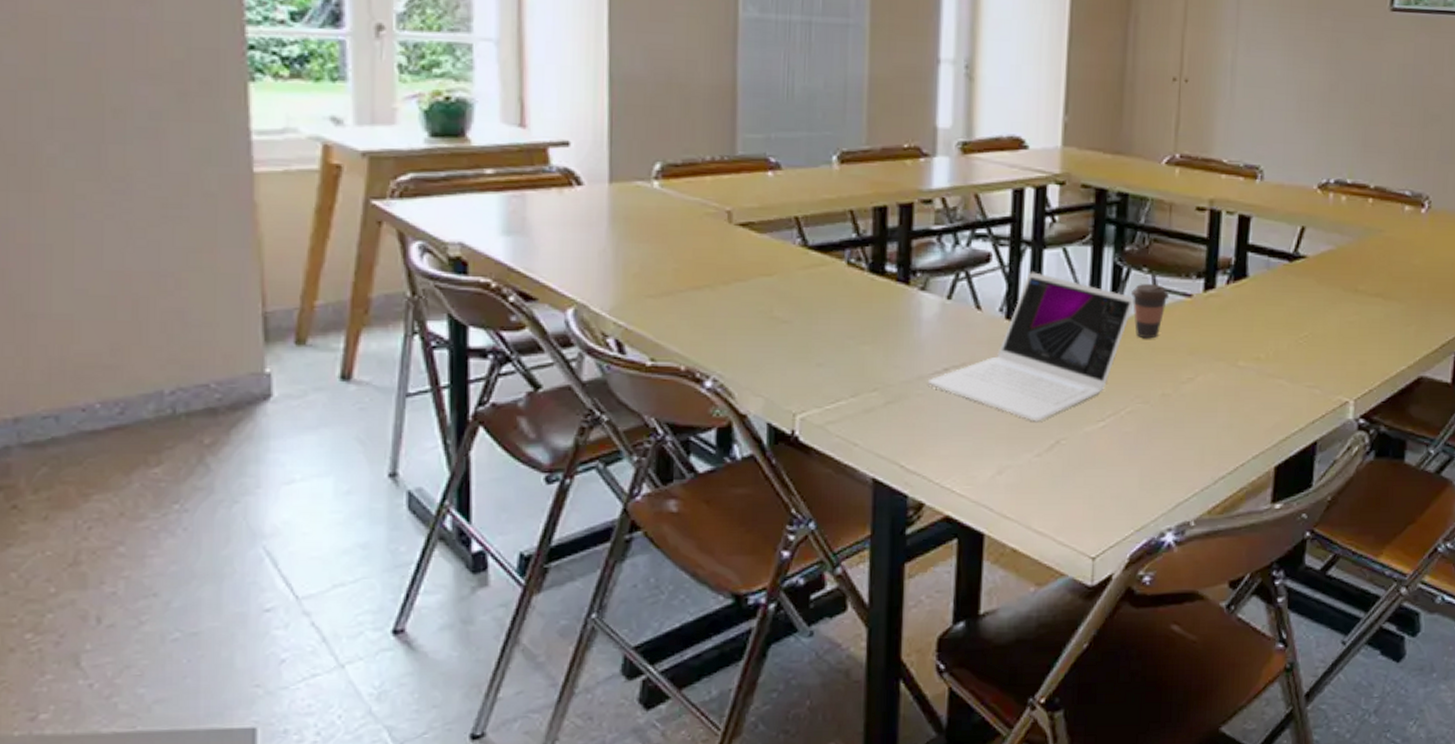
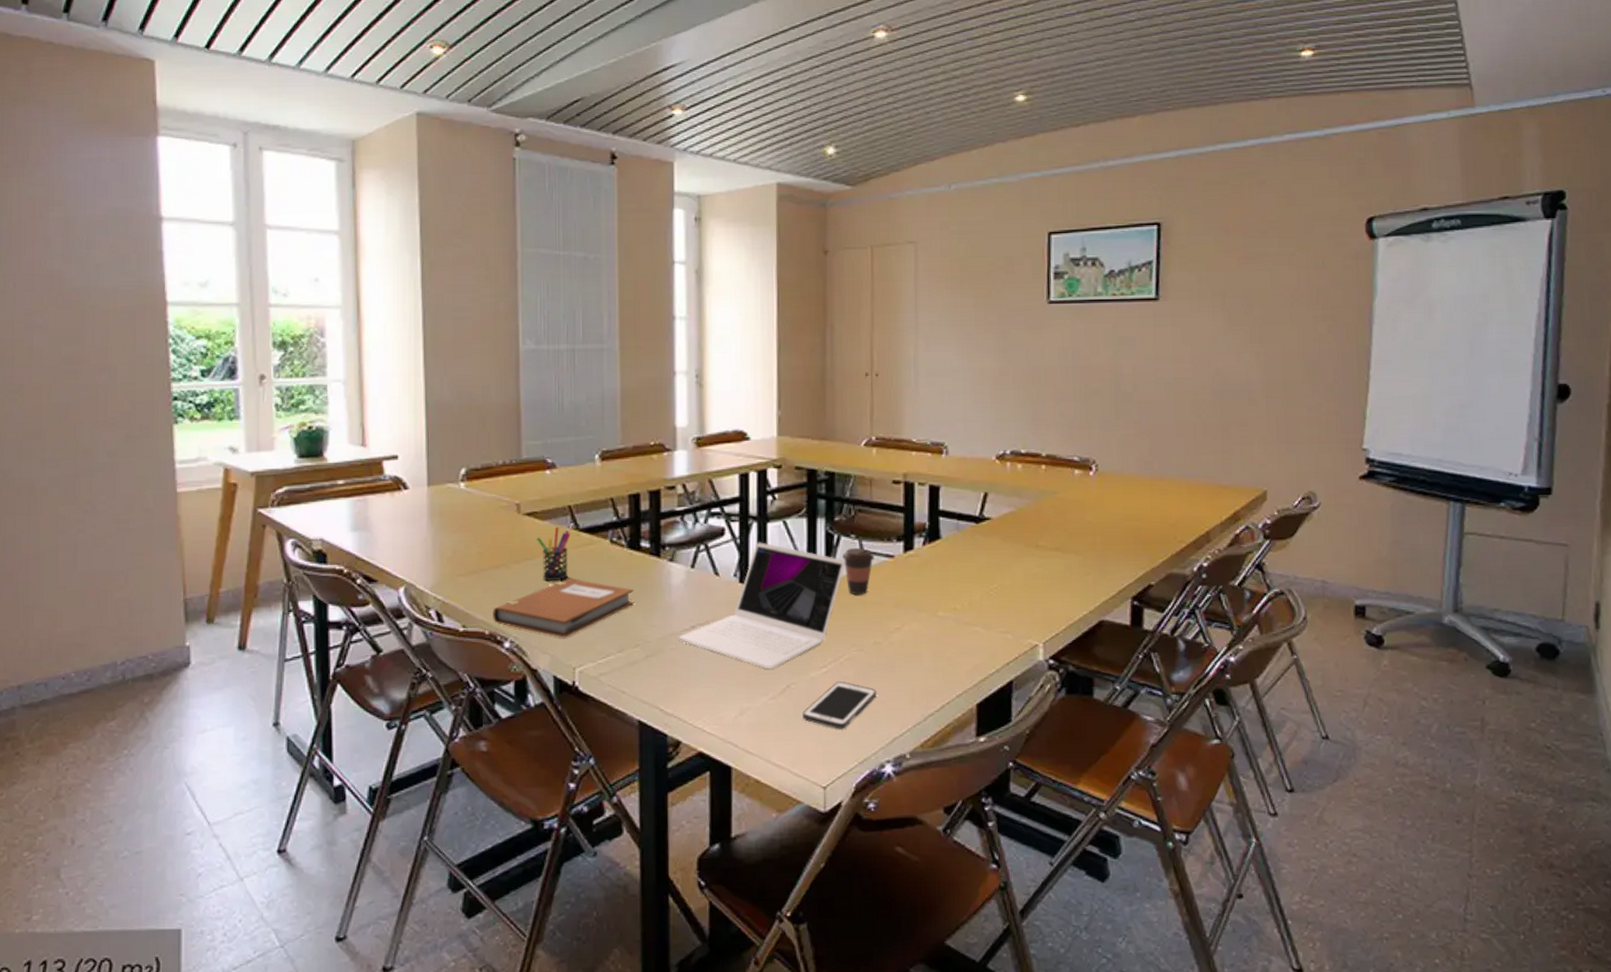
notebook: none [691,306,873,378] -> present [493,579,633,638]
pen holder: none [752,241,797,308] -> present [537,526,571,580]
cell phone: none [1073,437,1162,492] -> present [803,681,877,729]

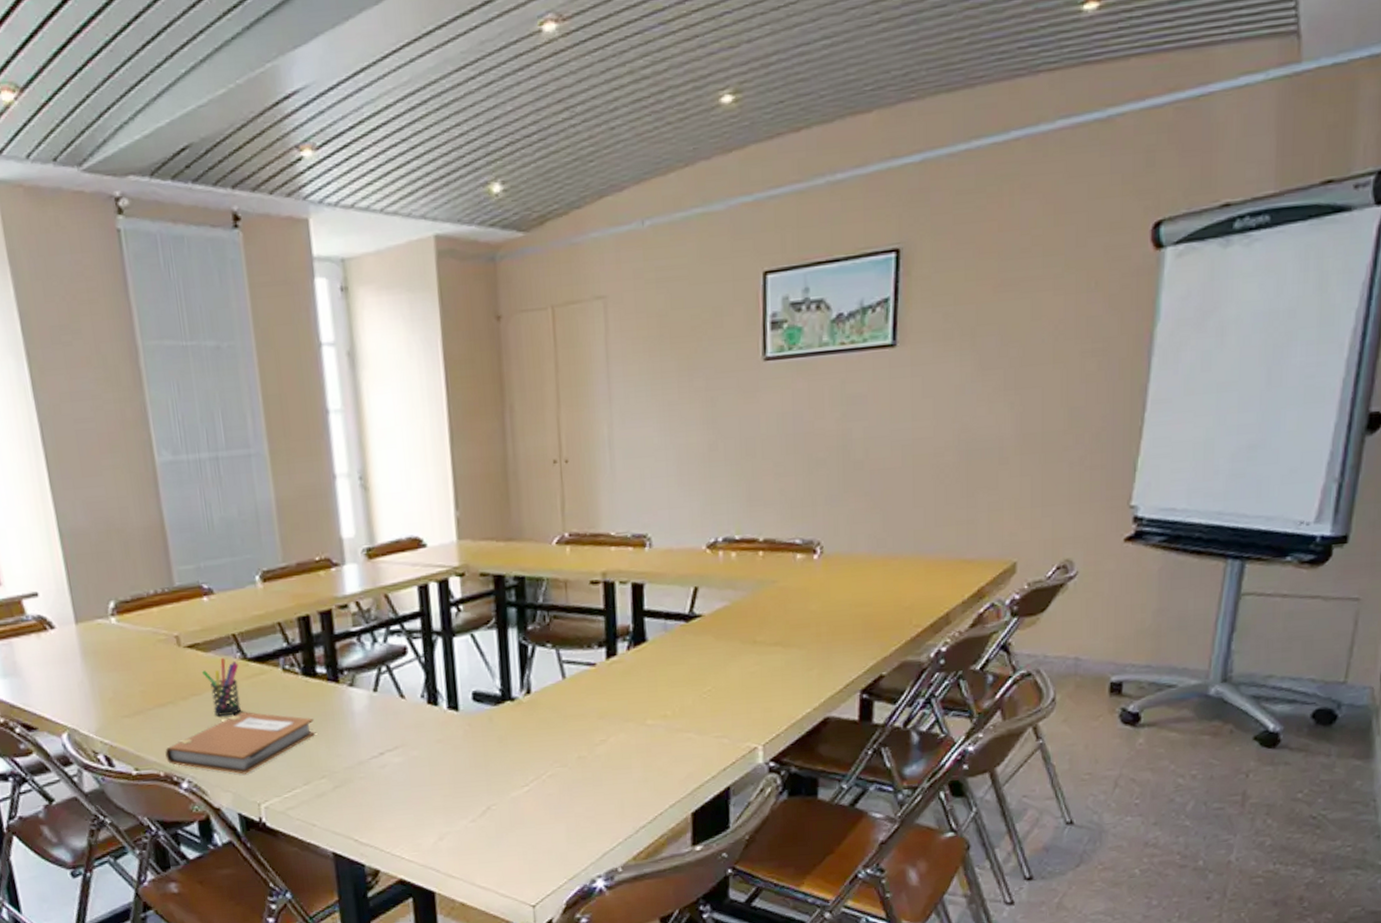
laptop: present [679,542,845,669] -> none [368,659,542,792]
cell phone: present [803,681,877,729] -> none [506,799,584,848]
coffee cup: present [843,548,875,595] -> none [539,657,575,709]

